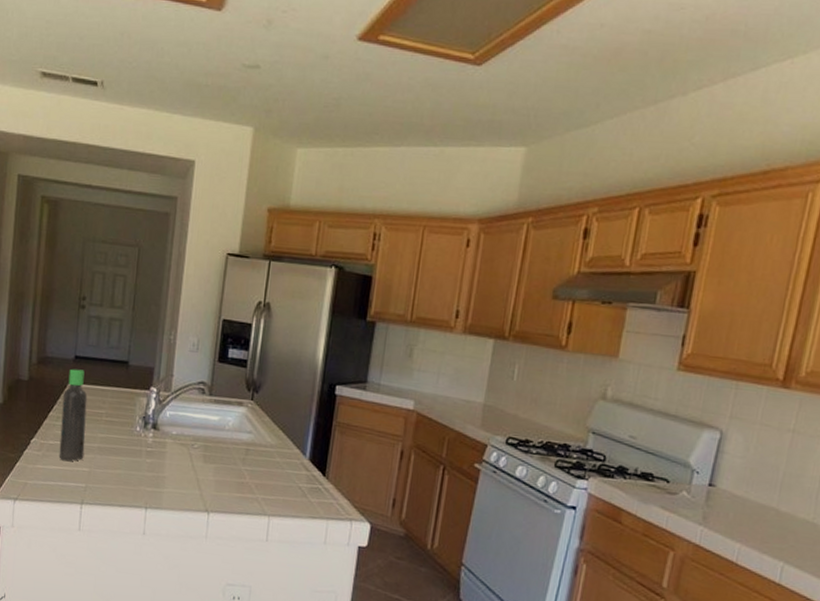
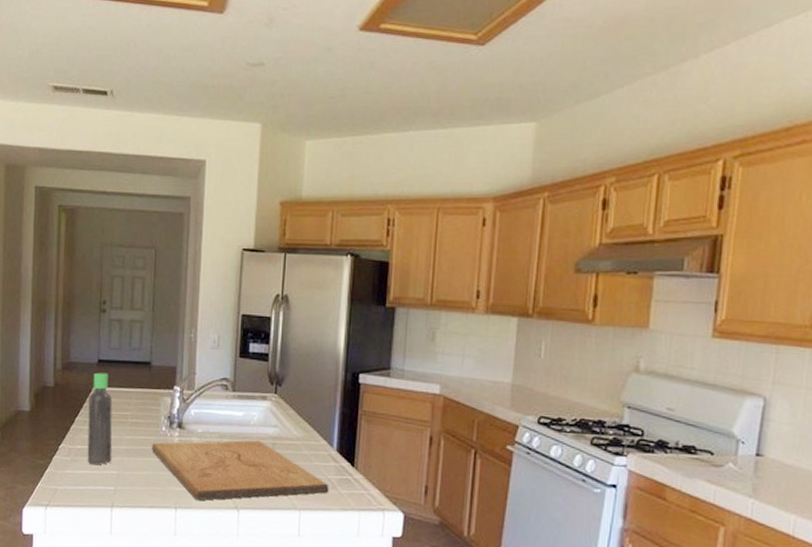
cutting board: none [125,442,300,502] -> present [152,440,329,501]

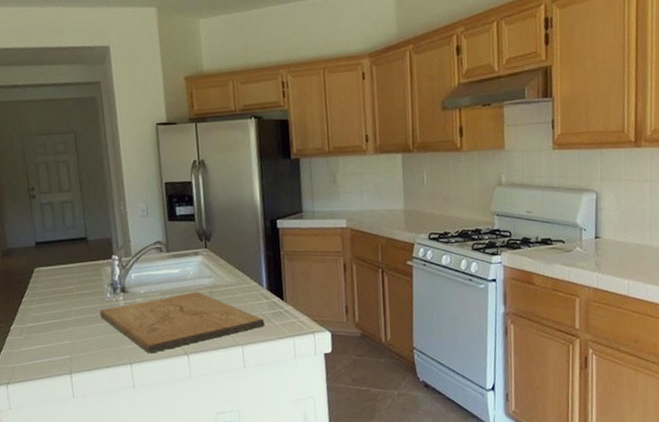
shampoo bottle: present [87,372,113,465] -> none [32,253,64,338]

